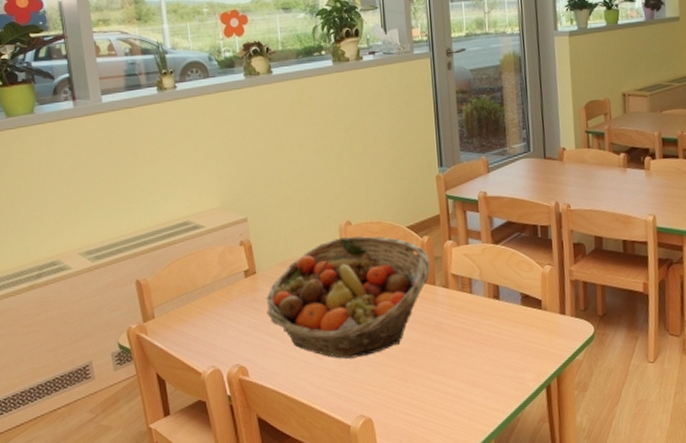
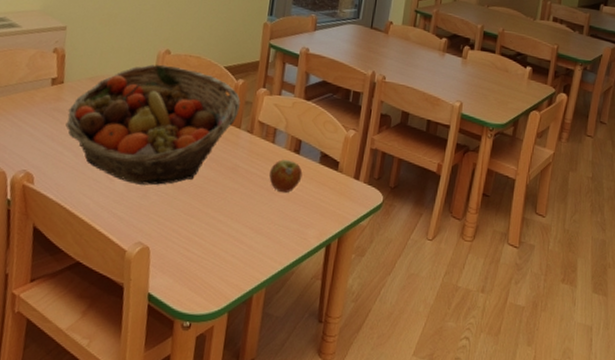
apple: none [474,307,507,341] -> present [269,159,303,193]

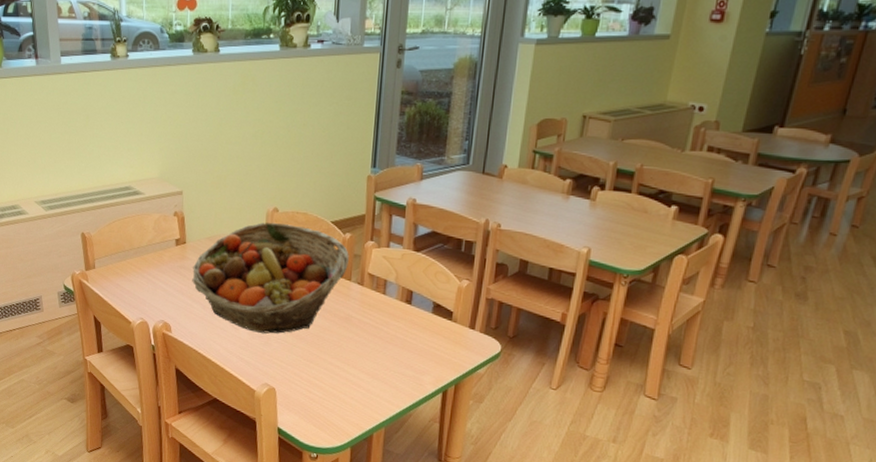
apple: present [269,159,303,193] -> none [382,310,416,341]

